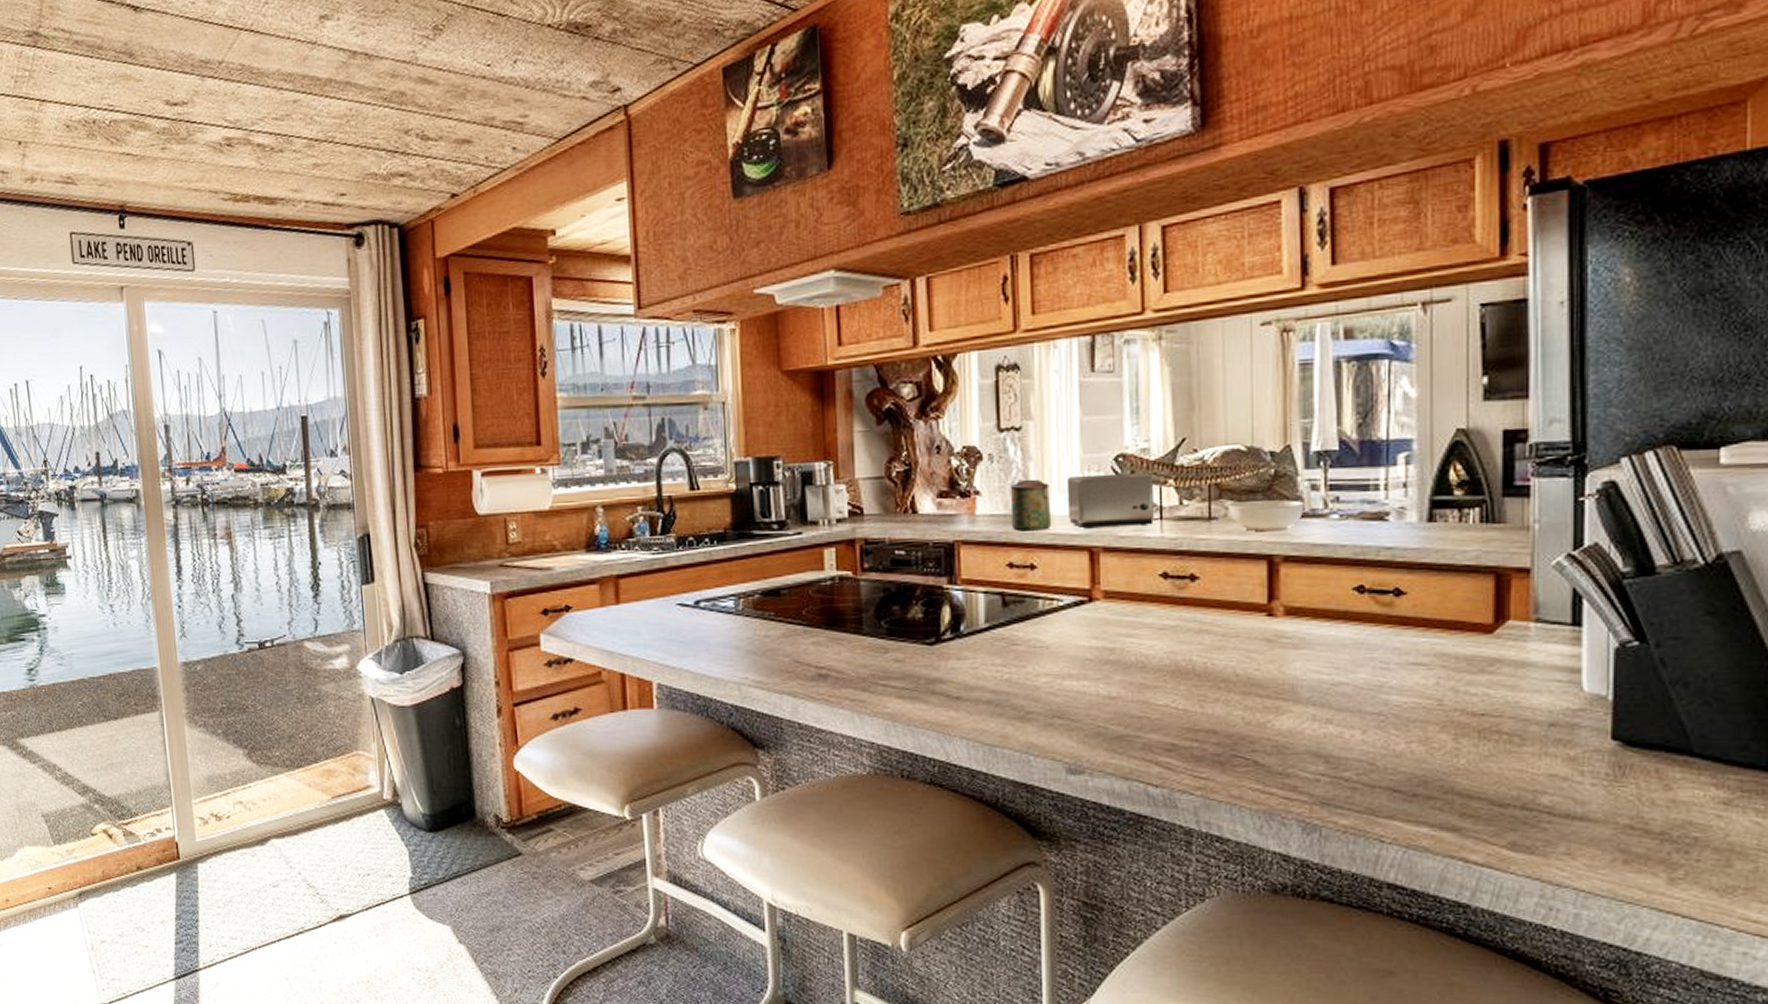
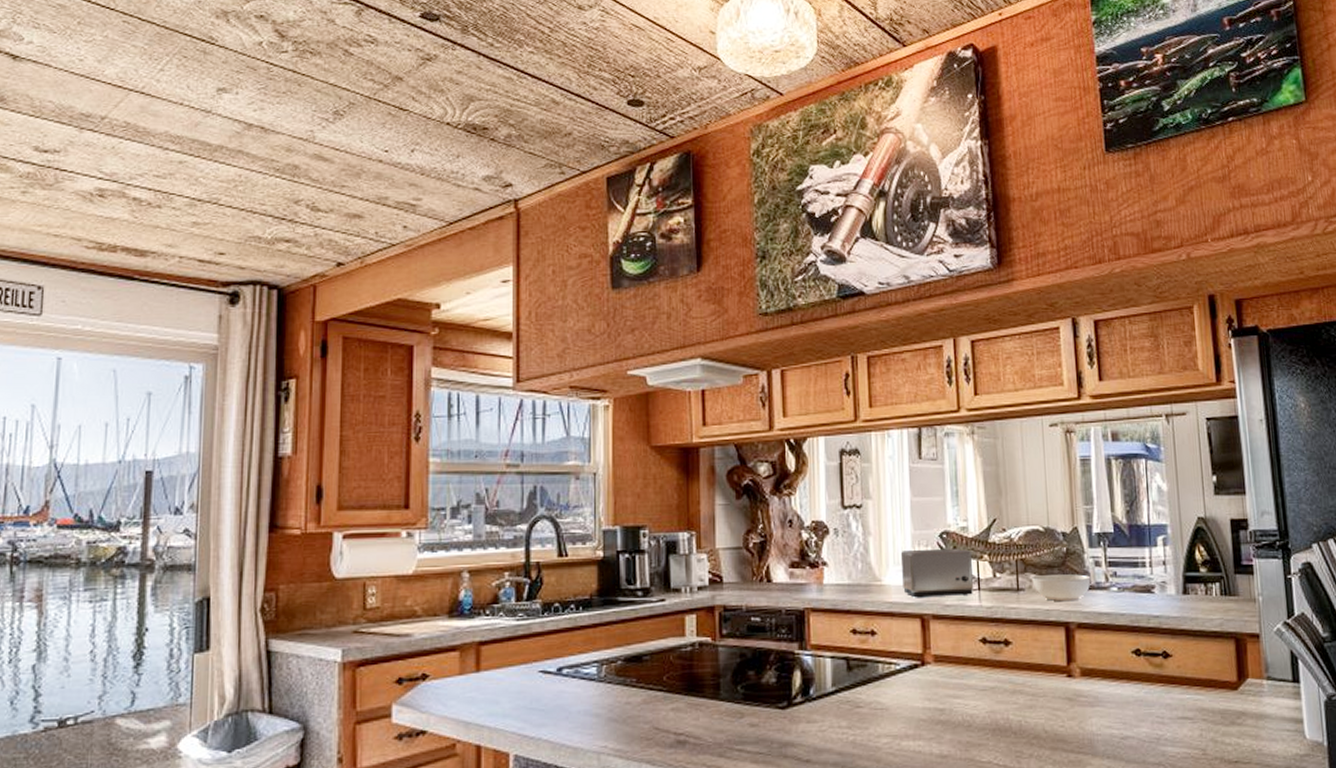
canister: present [1010,479,1052,531] -> none [852,552,889,600]

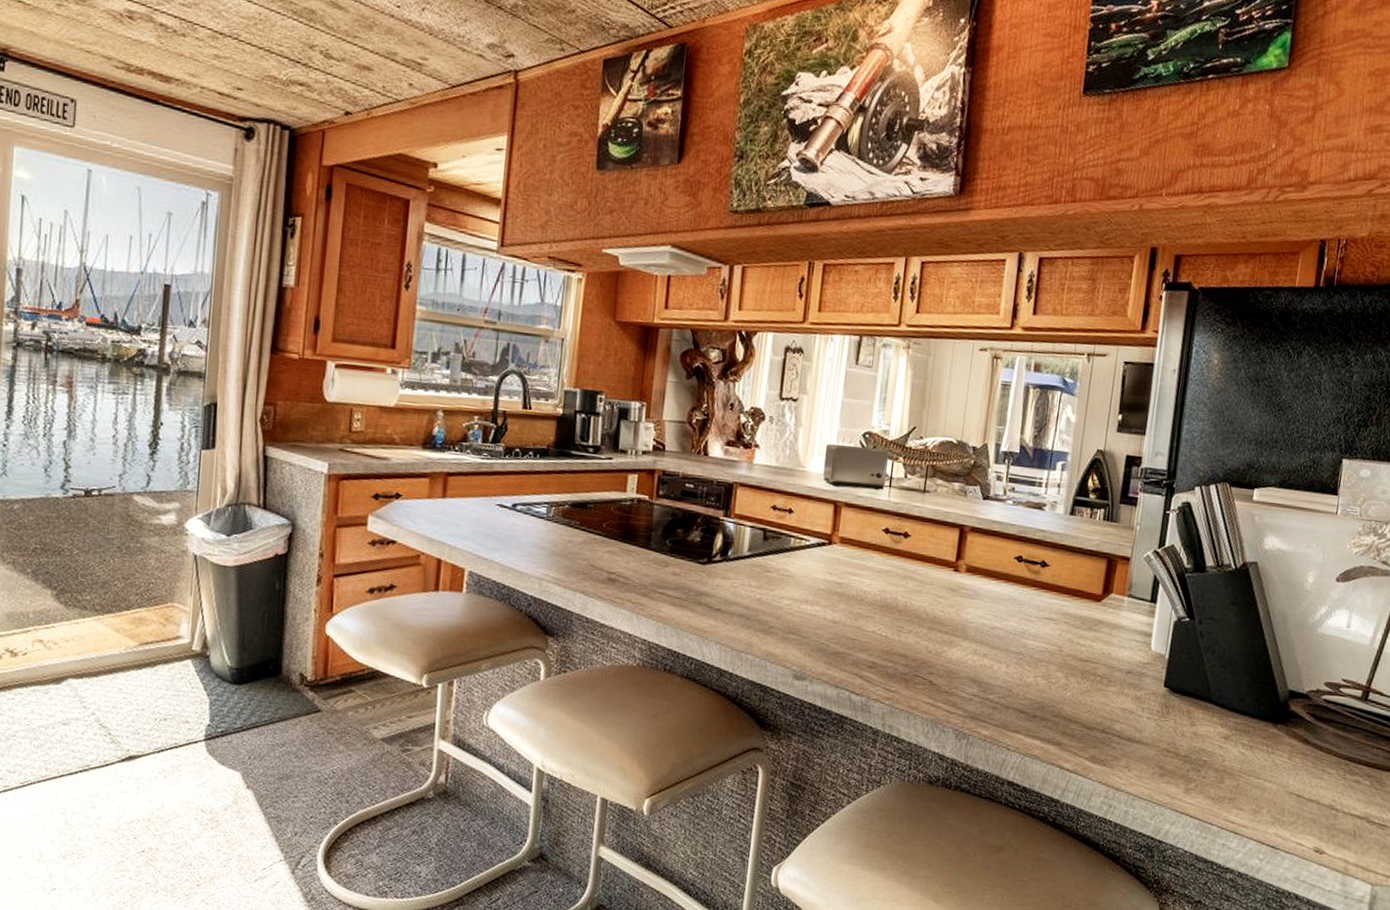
bowl: present [1030,573,1091,602] -> none [937,481,991,508]

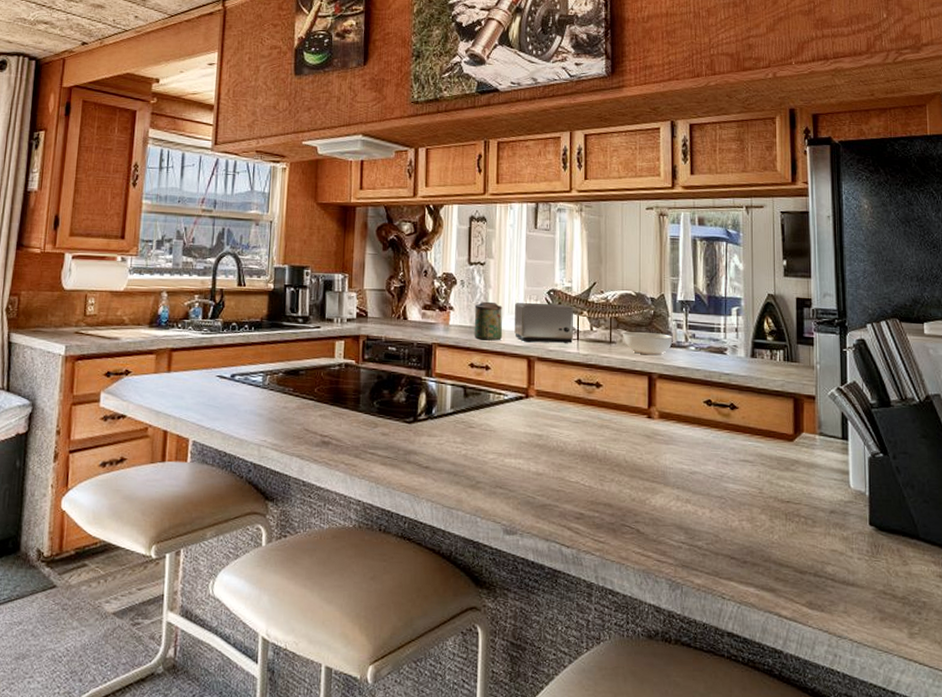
canister: none [779,440,812,484] -> present [474,301,503,341]
bowl: none [937,481,991,508] -> present [622,331,673,356]

